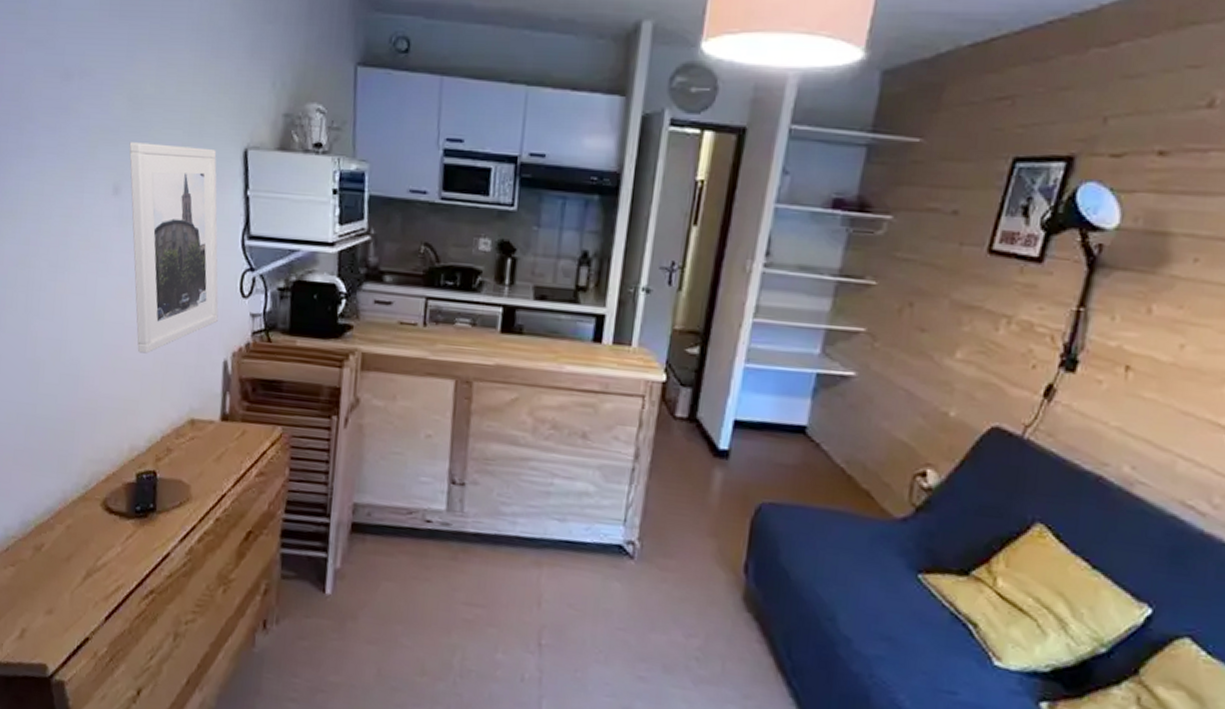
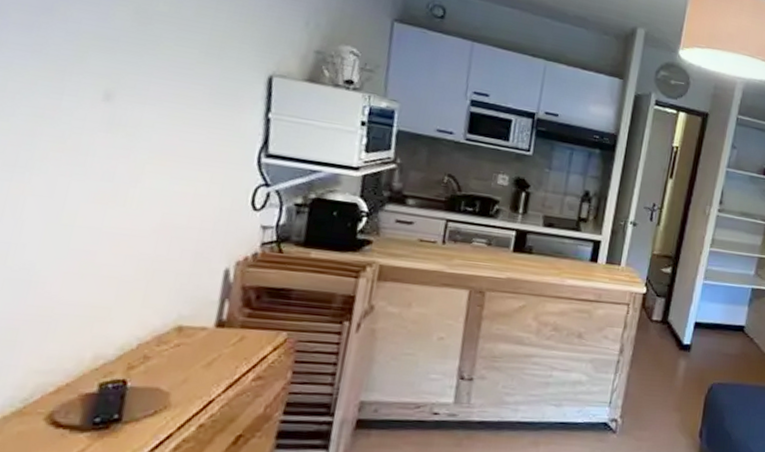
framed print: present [129,142,219,354] -> none [116,52,237,260]

